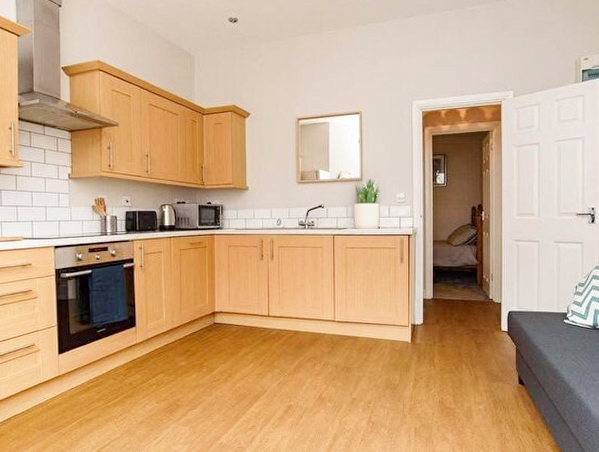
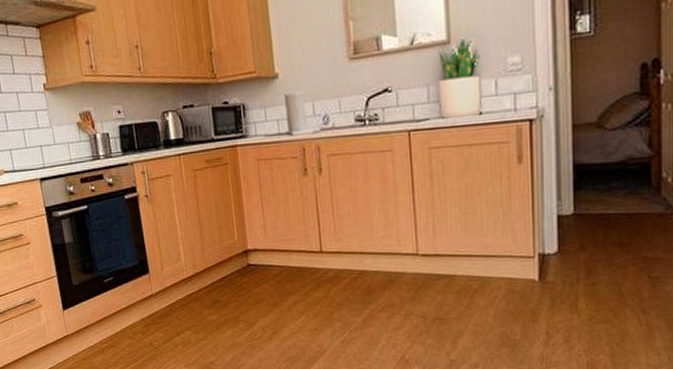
paper towel: none [250,200,275,231] -> present [285,91,321,136]

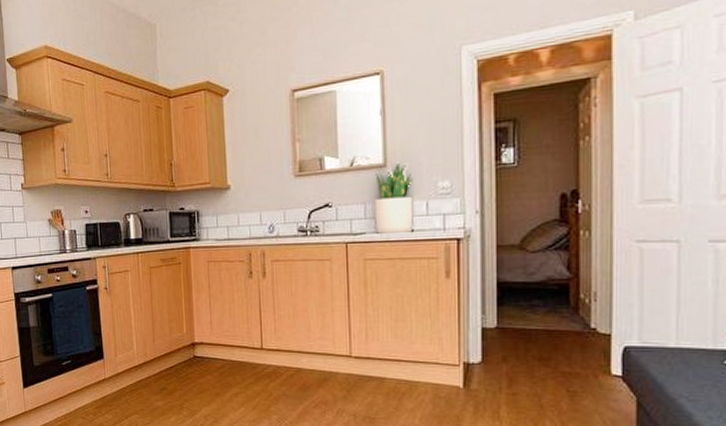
paper towel: present [285,91,321,136] -> none [234,202,267,242]

